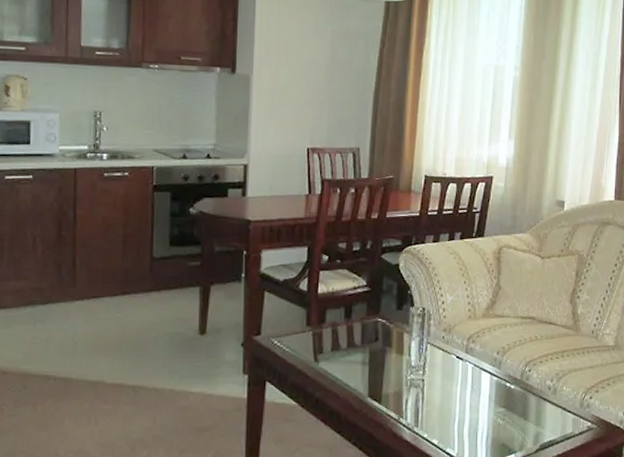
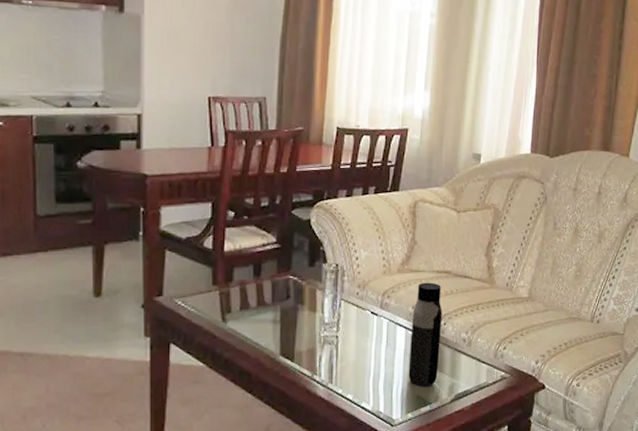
water bottle: none [493,327,527,434] -> present [408,282,443,387]

